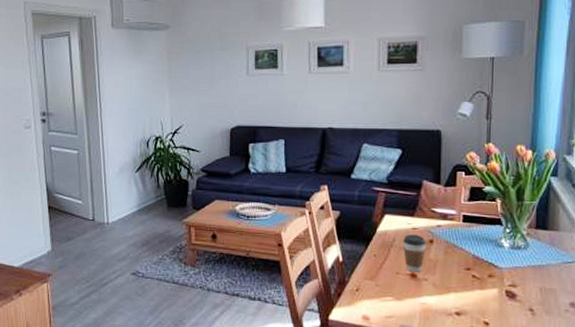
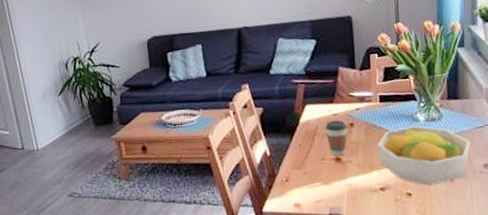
fruit bowl: none [457,251,558,317] -> present [377,126,471,185]

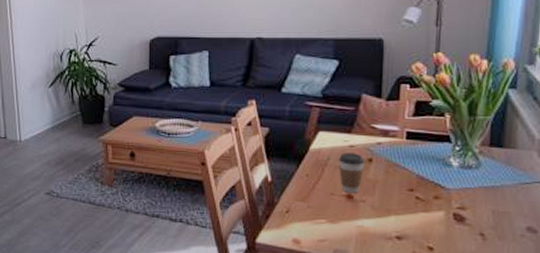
fruit bowl: present [377,126,471,185] -> none [398,171,514,242]

